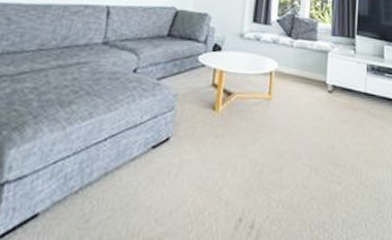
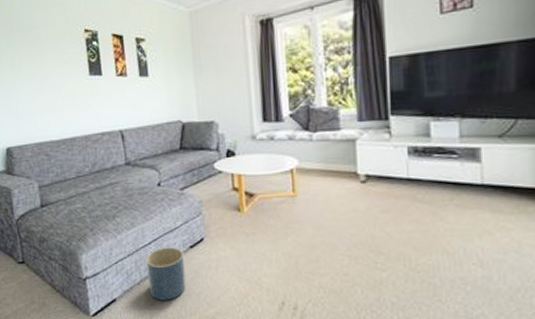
planter: none [87,145,143,216] -> present [146,247,186,300]

